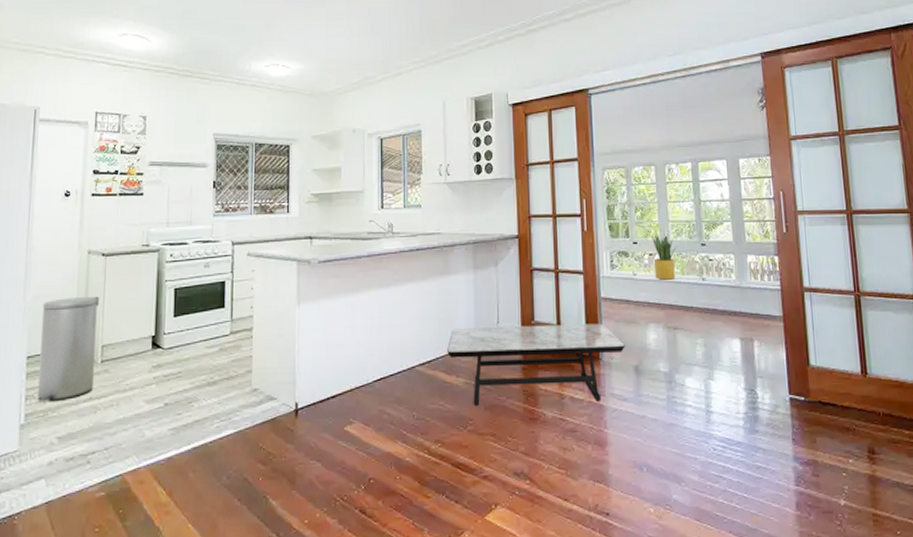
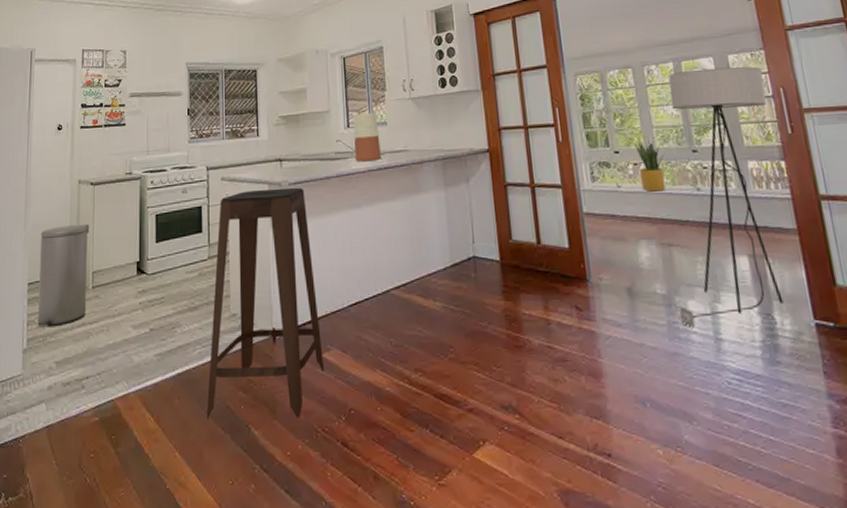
bar stool: none [223,265,346,492] -> present [207,187,324,420]
vase: none [388,195,413,243] -> present [353,113,381,162]
coffee table: present [447,323,625,406] -> none [422,241,615,333]
floor lamp: none [677,170,768,401] -> present [669,66,784,328]

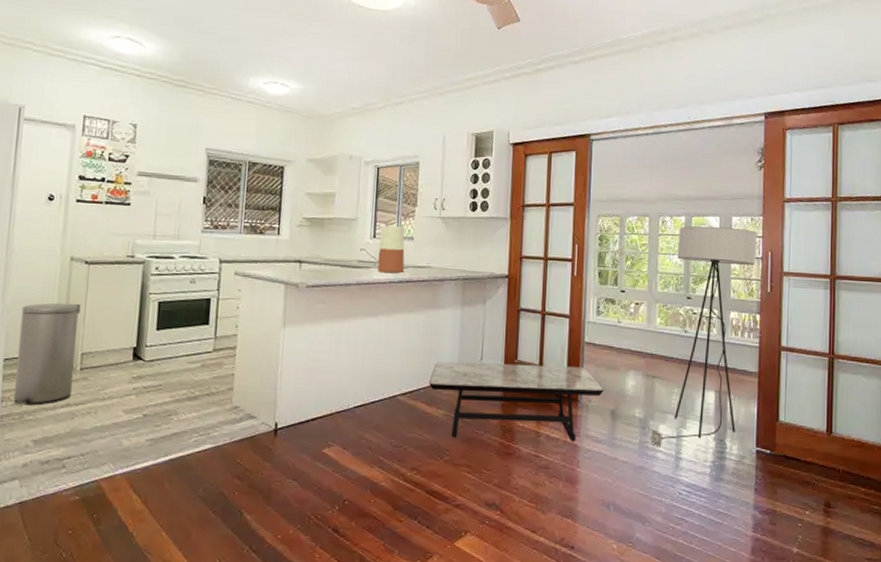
bar stool: present [207,187,324,420] -> none [199,288,324,506]
coffee table: none [422,241,615,333] -> present [429,360,604,441]
planter: present [633,140,666,192] -> none [638,283,664,330]

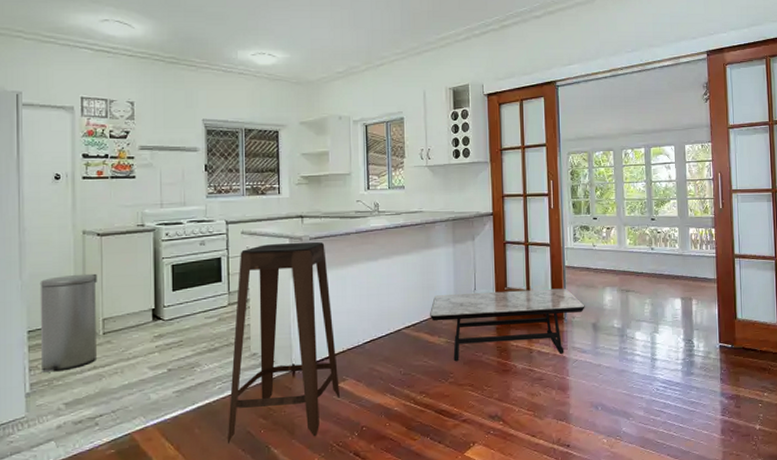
bar stool: none [199,288,324,506] -> present [228,241,340,444]
vase: present [378,226,405,274] -> none [373,177,398,221]
floor lamp: present [649,226,757,447] -> none [627,154,708,351]

